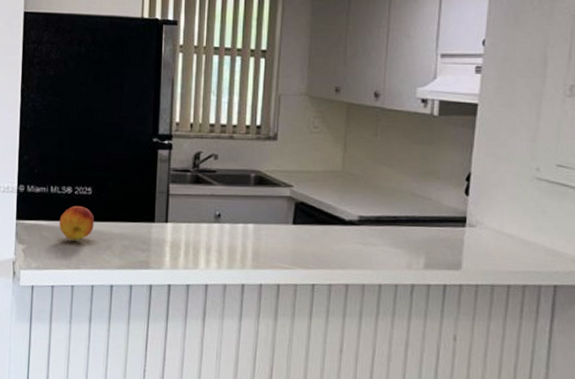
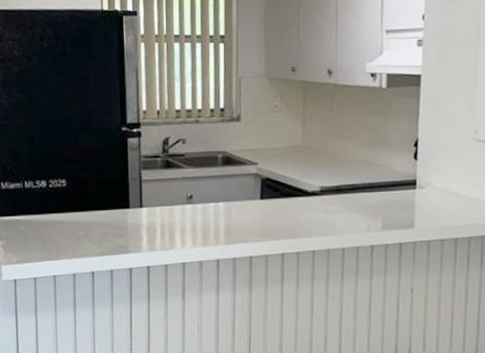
fruit: present [59,205,94,241] -> none [36,198,71,233]

